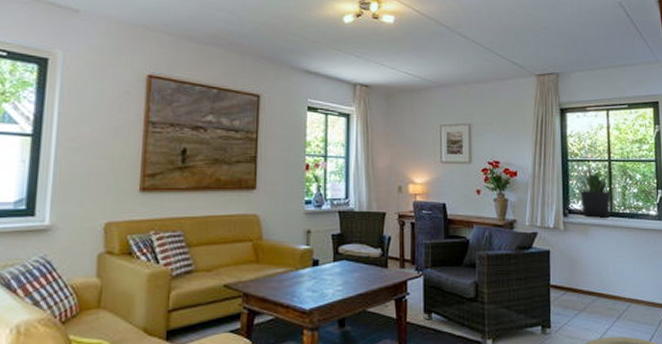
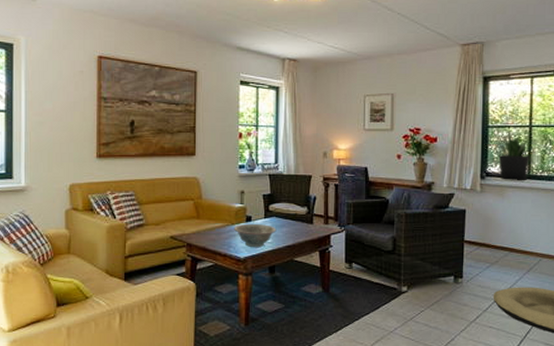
decorative bowl: none [297,268,347,296] -> present [233,223,277,247]

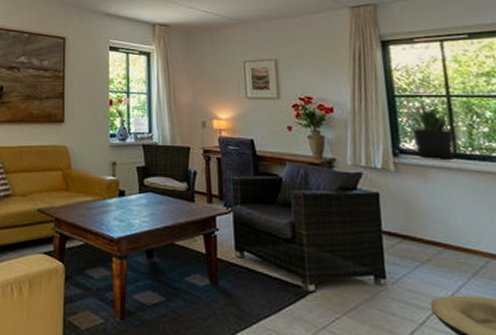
decorative bowl: present [233,223,277,247] -> none [105,198,153,226]

